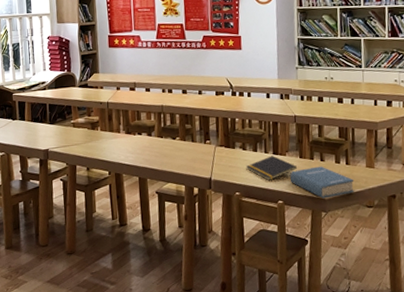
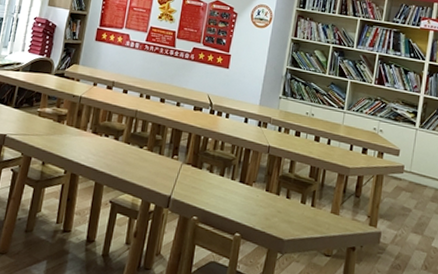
notepad: present [246,155,297,181] -> none [209,183,261,210]
hardback book: present [290,166,354,199] -> none [251,203,317,239]

